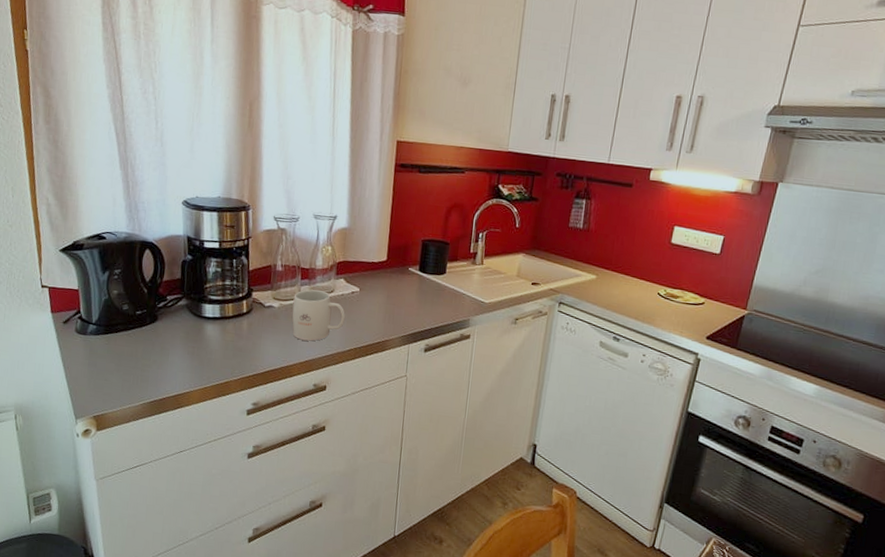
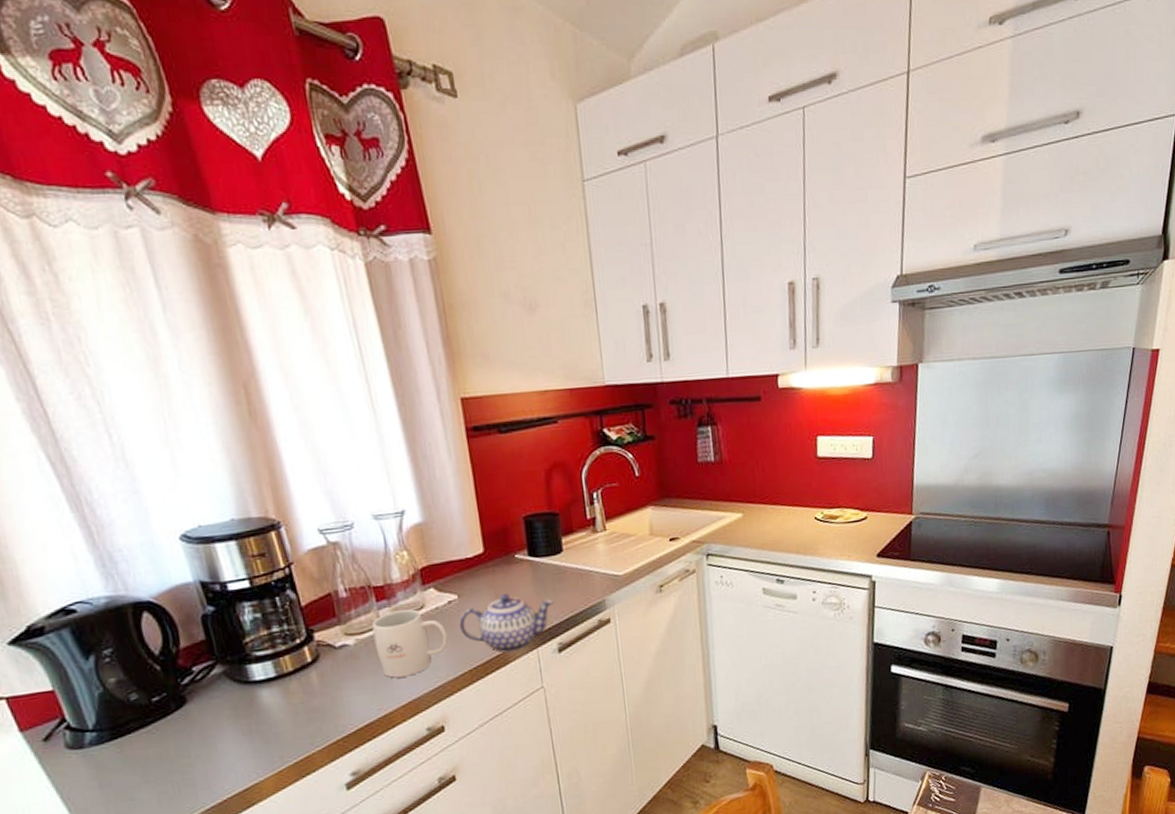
teapot: none [355,296,430,343] -> present [459,594,554,654]

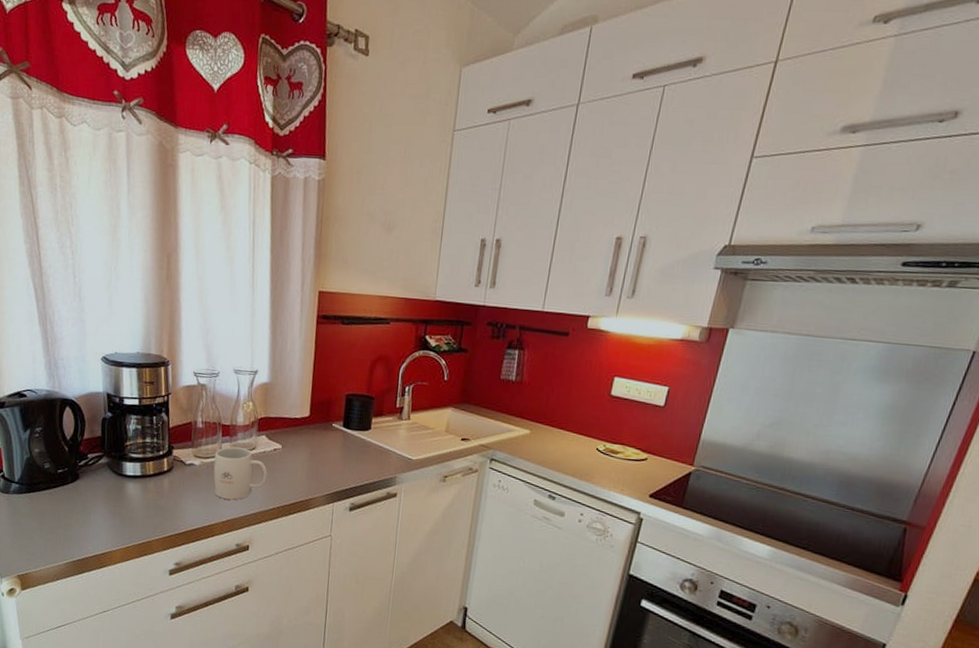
teapot: present [459,594,554,654] -> none [278,453,355,502]

